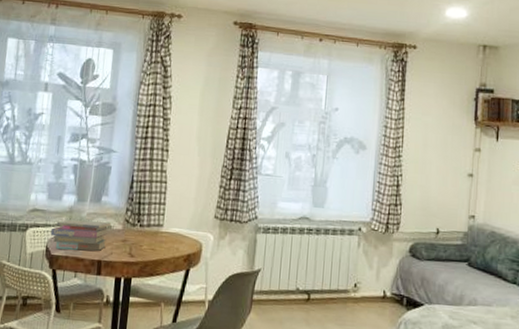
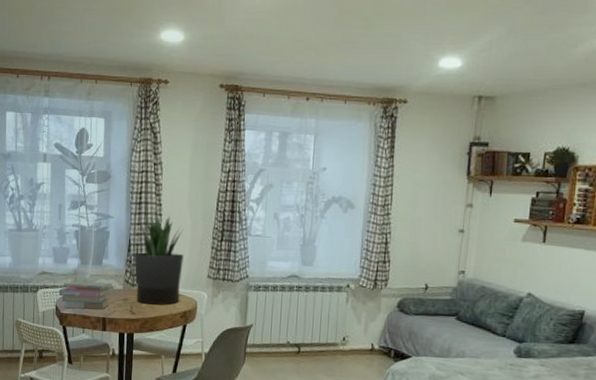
planter: none [136,145,191,248] -> present [134,210,184,306]

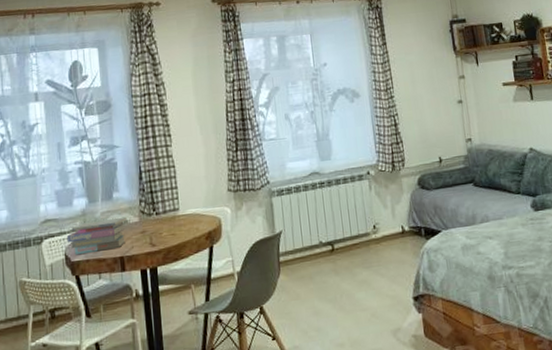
planter: present [134,210,184,306] -> none [147,133,201,233]

